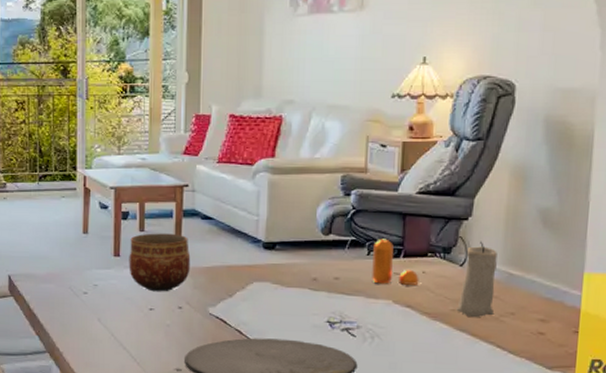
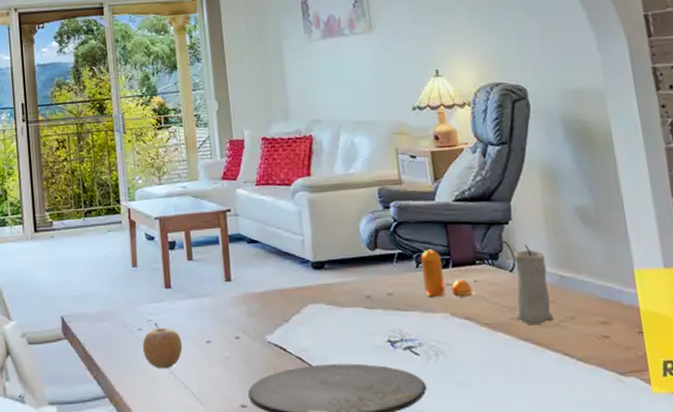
fruit: none [86,287,126,330] -> present [142,322,183,368]
bowl: present [129,233,191,292] -> none [179,260,243,323]

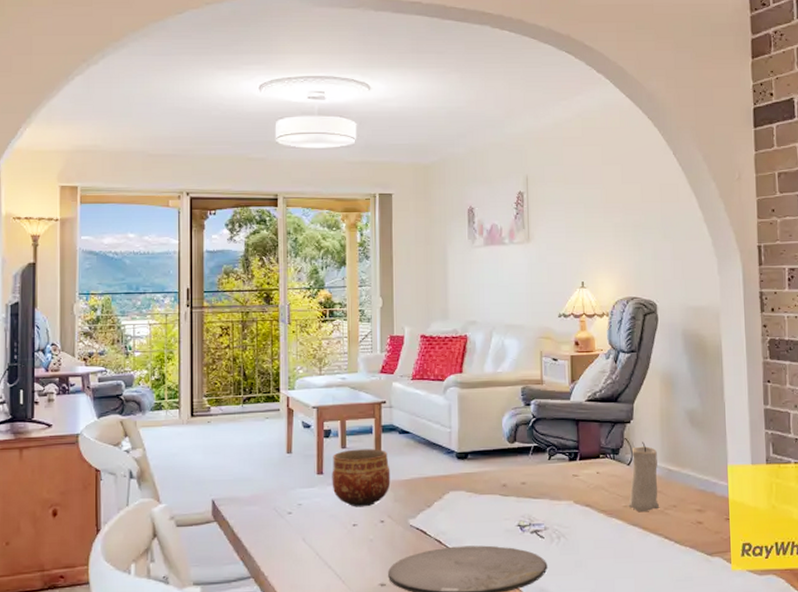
fruit: present [142,322,183,368] -> none [291,506,330,550]
bowl: none [179,260,243,323] -> present [332,449,391,507]
pepper shaker: present [420,249,473,297] -> none [553,443,595,486]

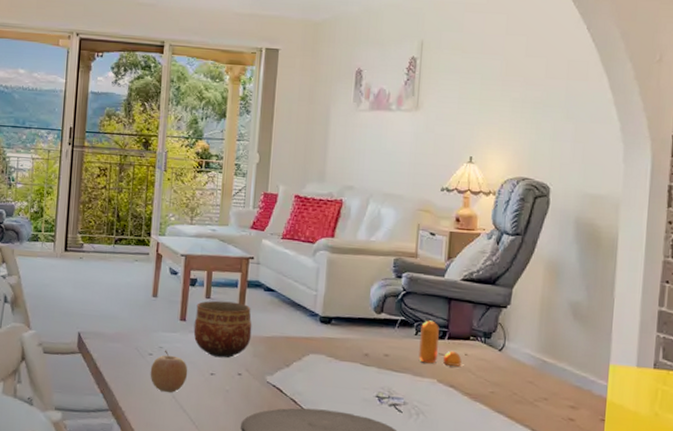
fruit: none [291,506,330,550] -> present [150,350,188,393]
pepper shaker: none [553,443,595,486] -> present [418,320,462,366]
candle: present [628,441,660,513] -> none [495,328,533,401]

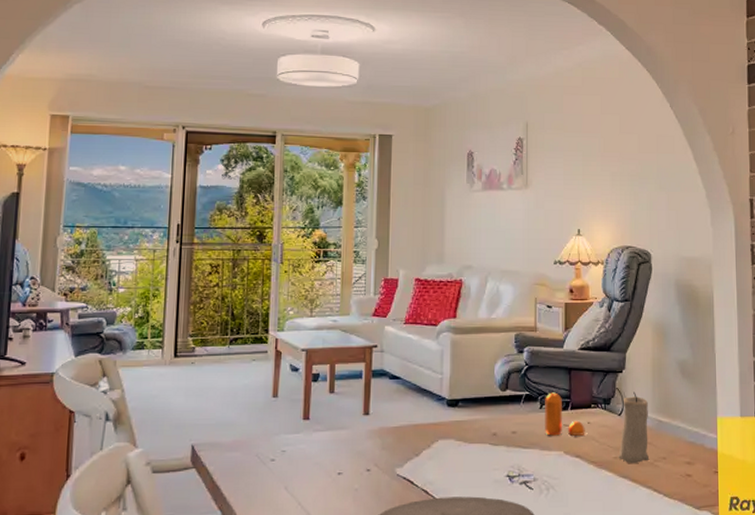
fruit: present [150,350,188,393] -> none [272,453,314,499]
bowl: present [193,300,252,358] -> none [318,394,379,455]
candle: none [495,328,533,401] -> present [618,391,650,464]

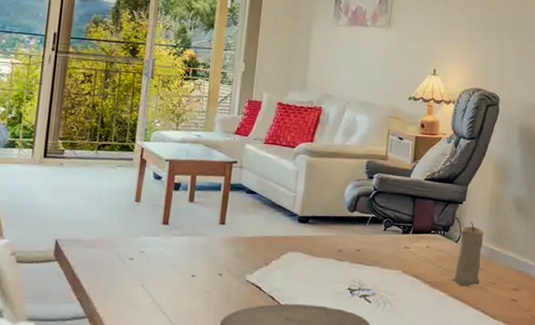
pepper shaker: present [544,392,585,436] -> none [386,217,424,258]

